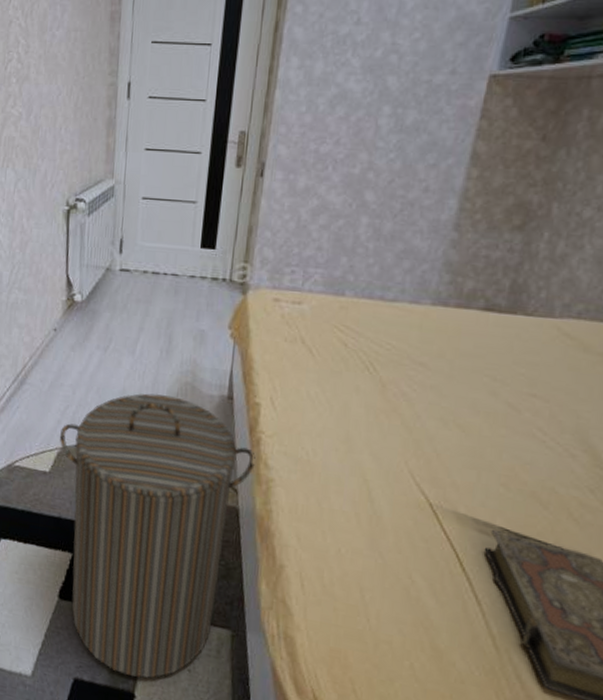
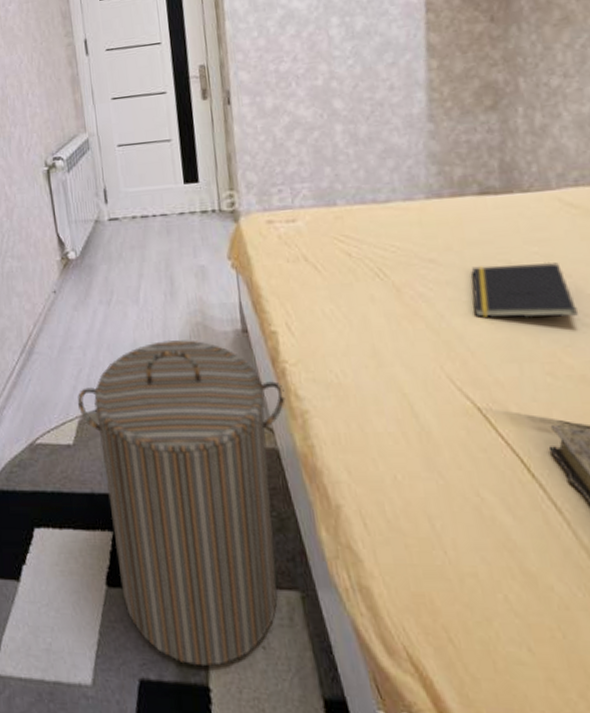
notepad: none [449,376,545,438] -> present [471,261,578,318]

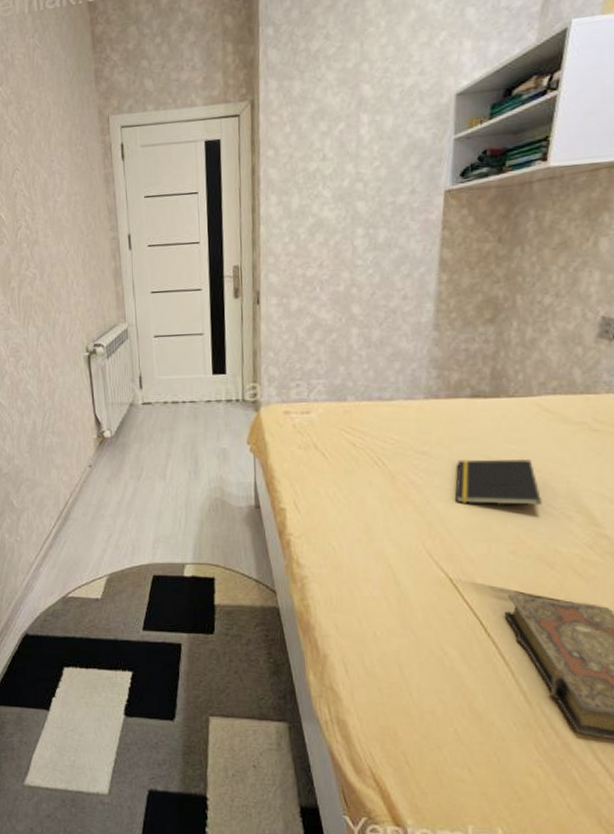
laundry hamper: present [77,339,285,667] -> none [106,512,288,781]

